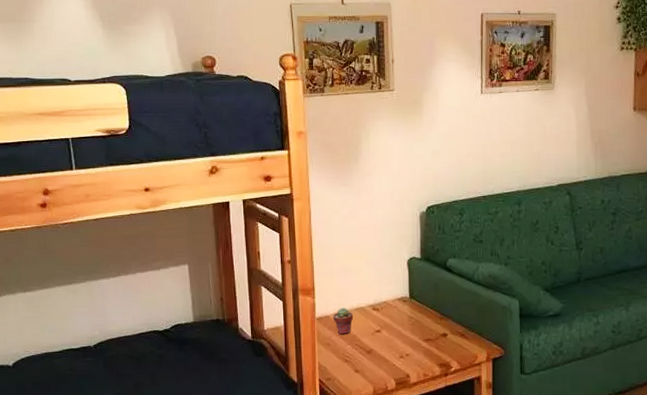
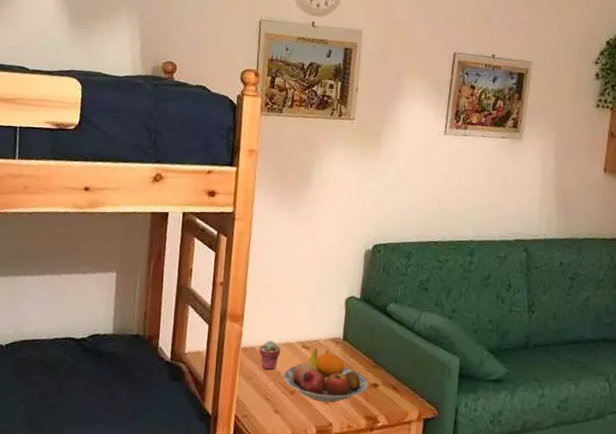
fruit bowl: none [358,309,439,356] -> present [283,348,370,403]

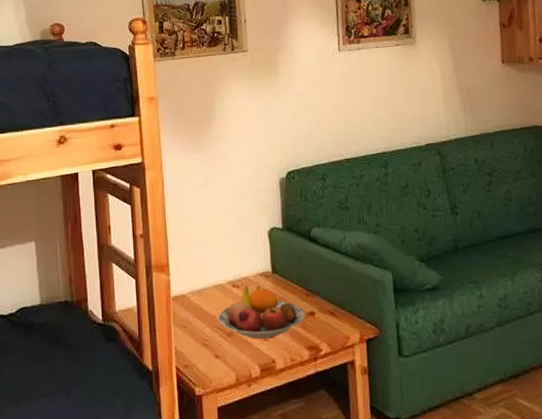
potted succulent: present [259,340,281,370] -> none [189,285,212,315]

